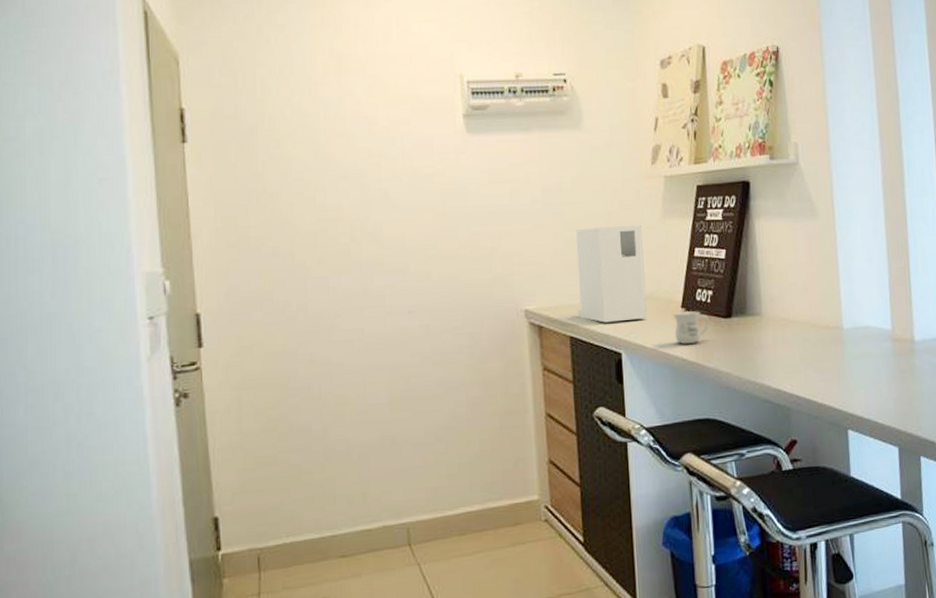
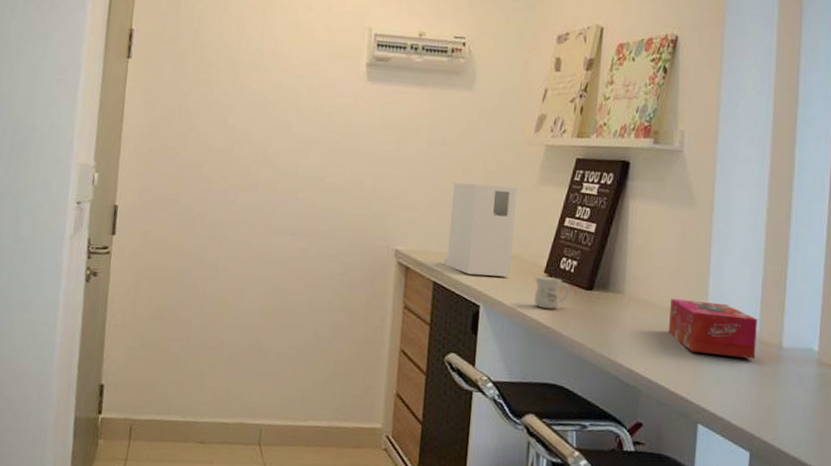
tissue box: none [807,309,892,361] -> present [669,298,757,359]

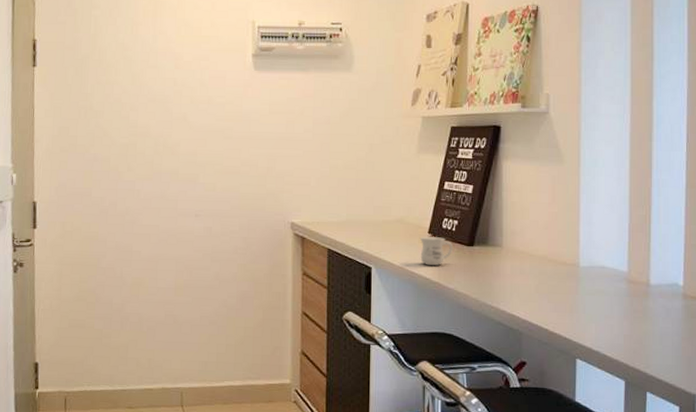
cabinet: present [443,183,517,278] -> none [335,157,398,240]
tissue box: present [669,298,757,359] -> none [545,248,626,297]

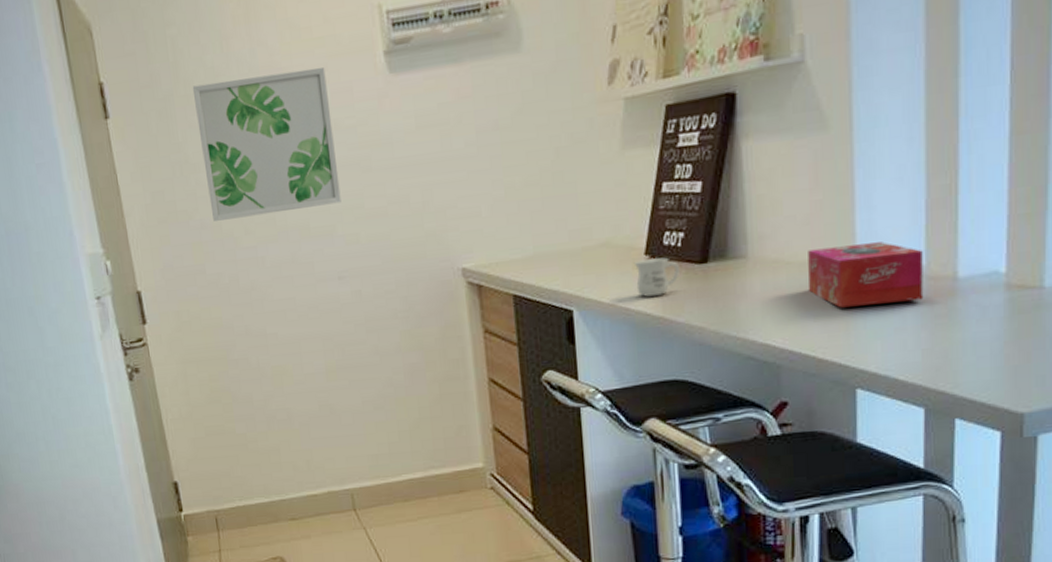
wall art: none [104,54,207,159] -> present [192,67,341,221]
tissue box: none [545,248,626,297] -> present [808,241,924,308]

